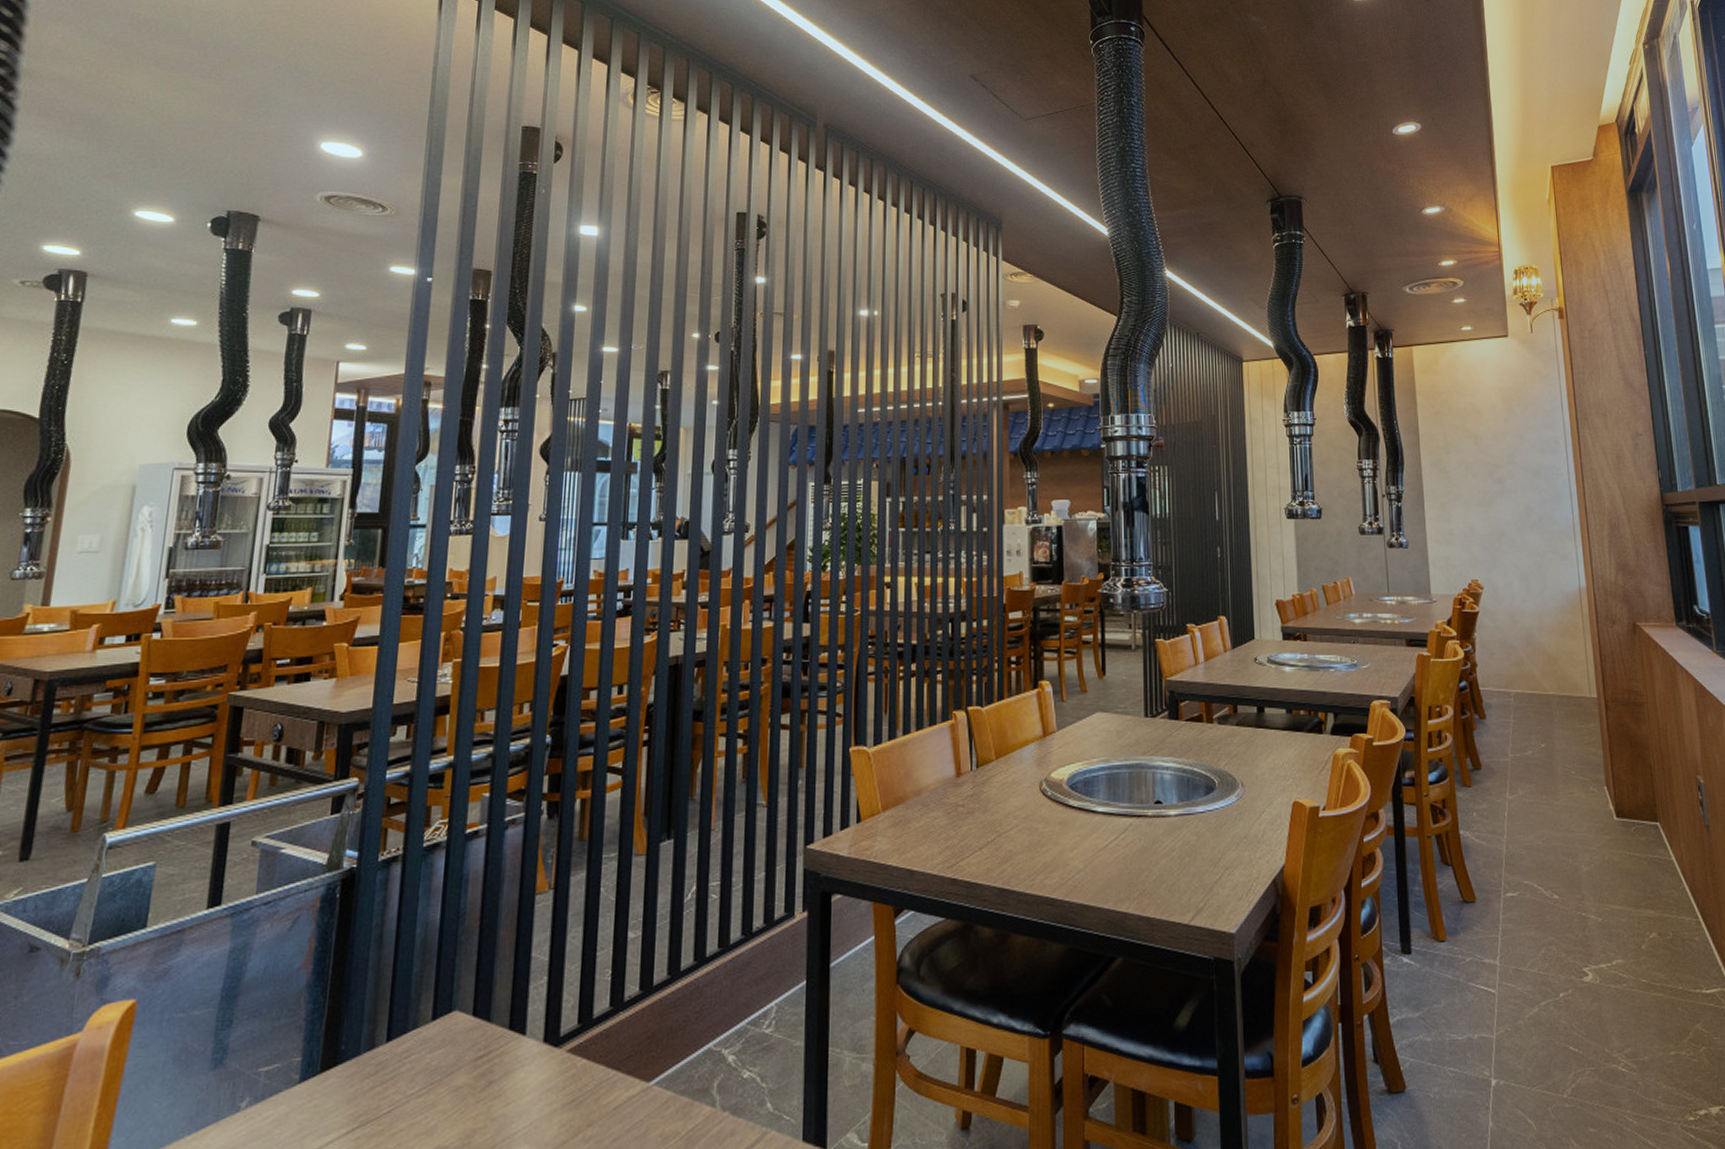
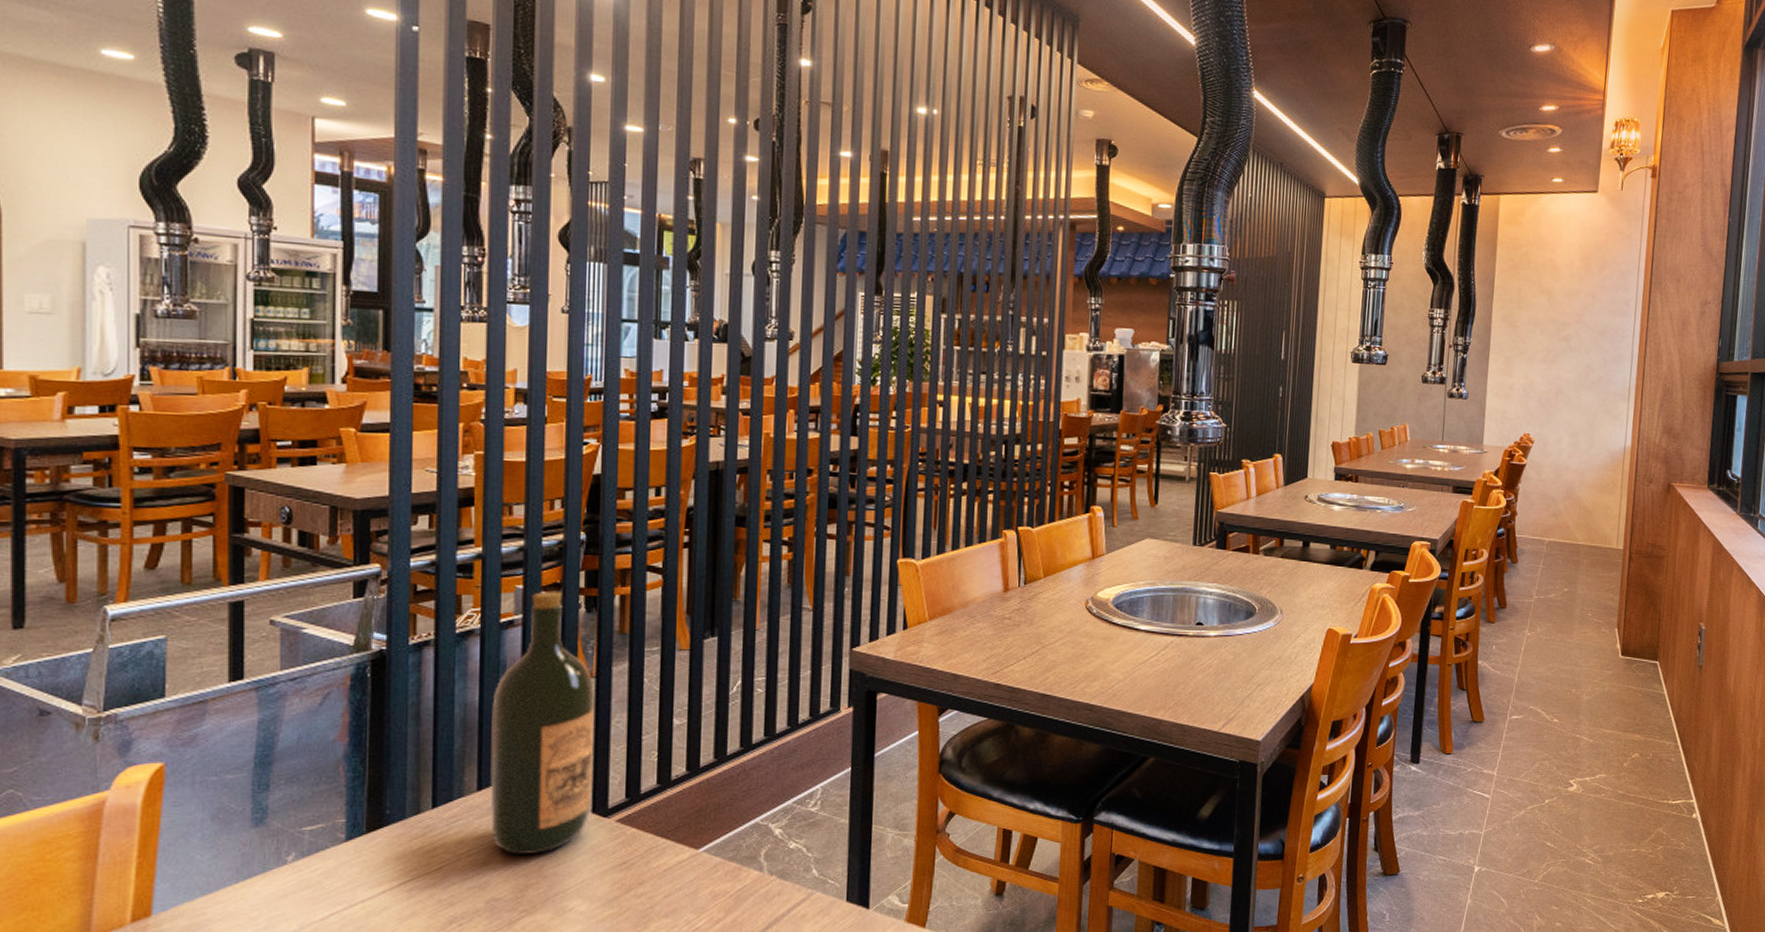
wine bottle: none [443,797,553,1093] -> present [490,590,596,854]

